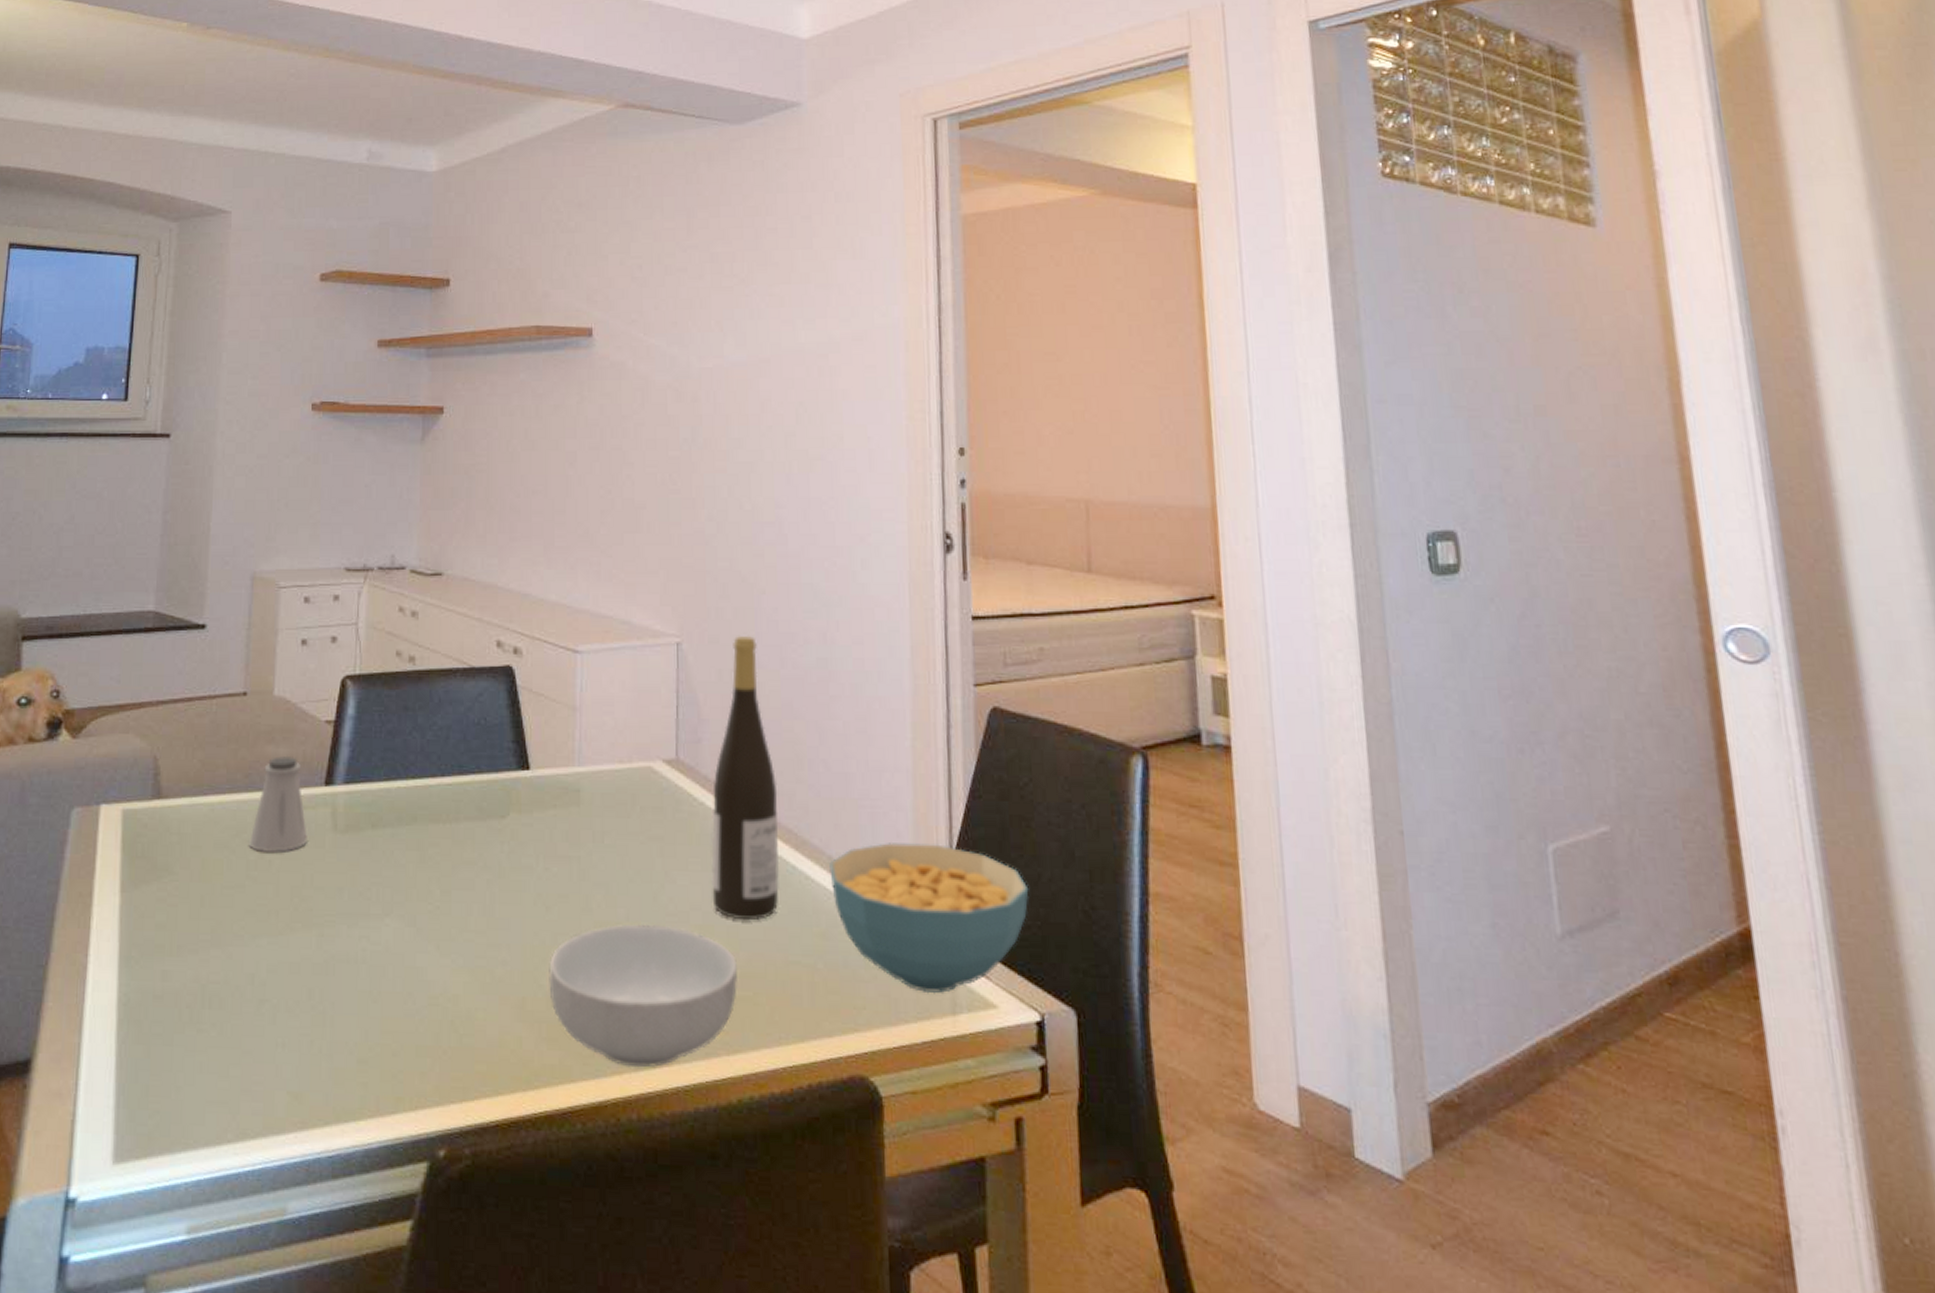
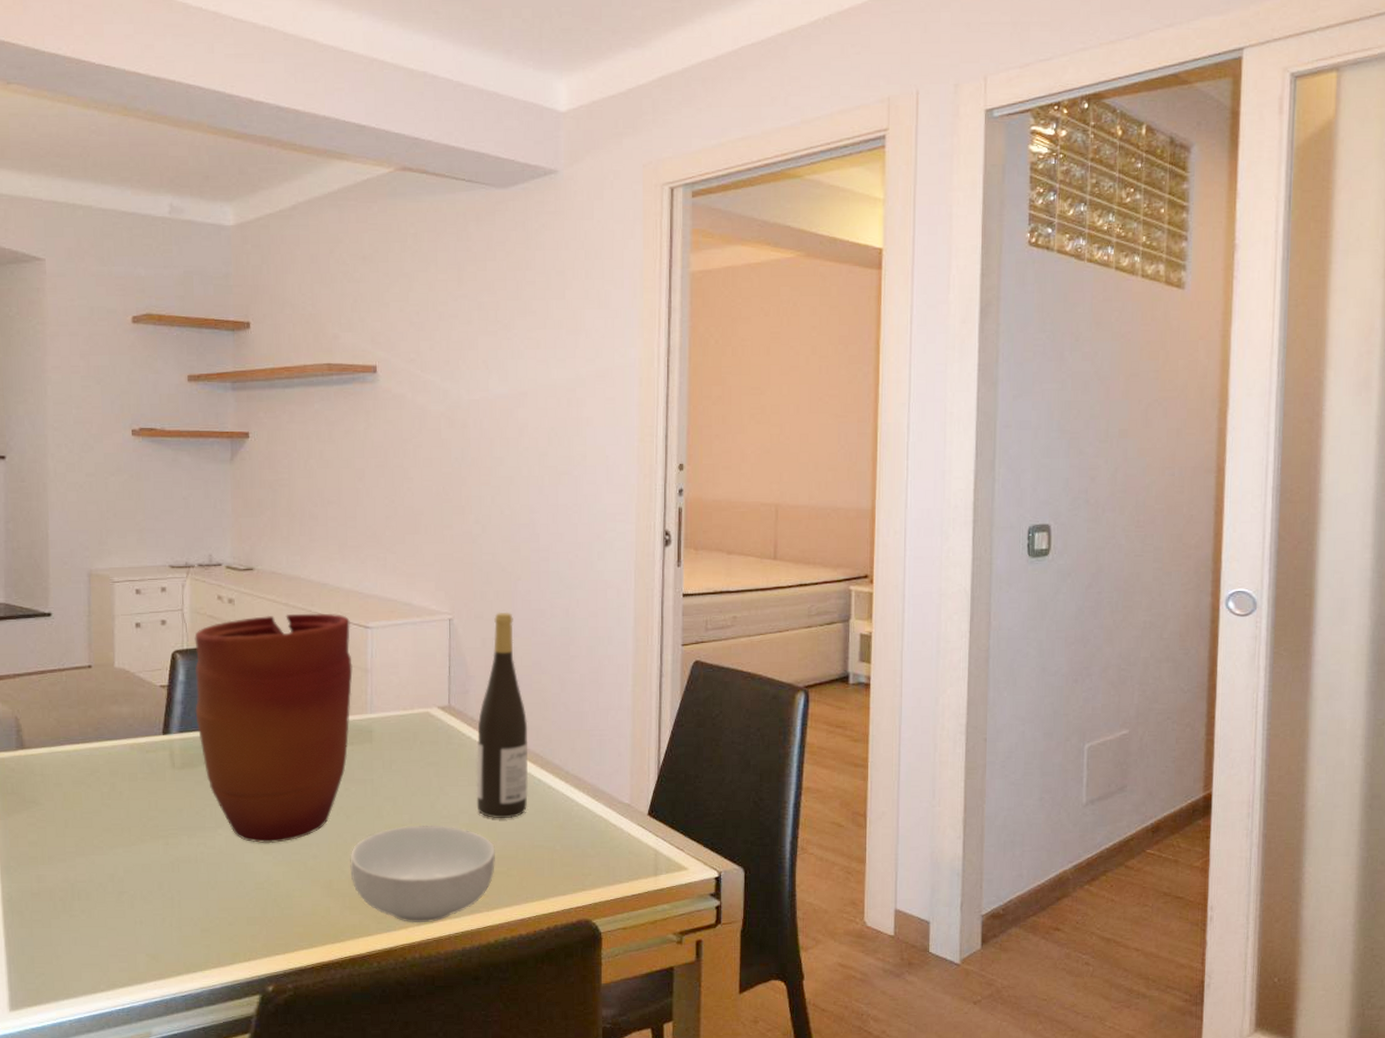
saltshaker: present [249,755,307,852] -> none [102,713,151,786]
vase: none [365,631,557,942] -> present [194,613,353,844]
cereal bowl: present [829,843,1029,994] -> none [567,760,715,863]

